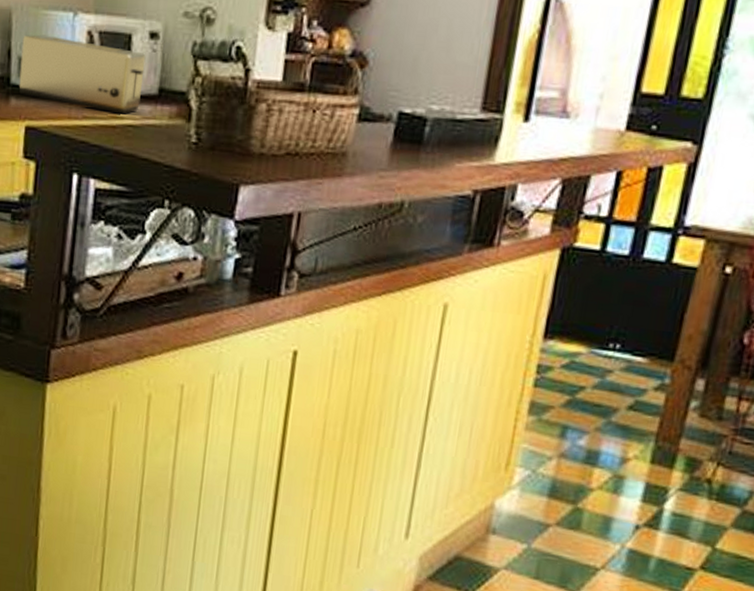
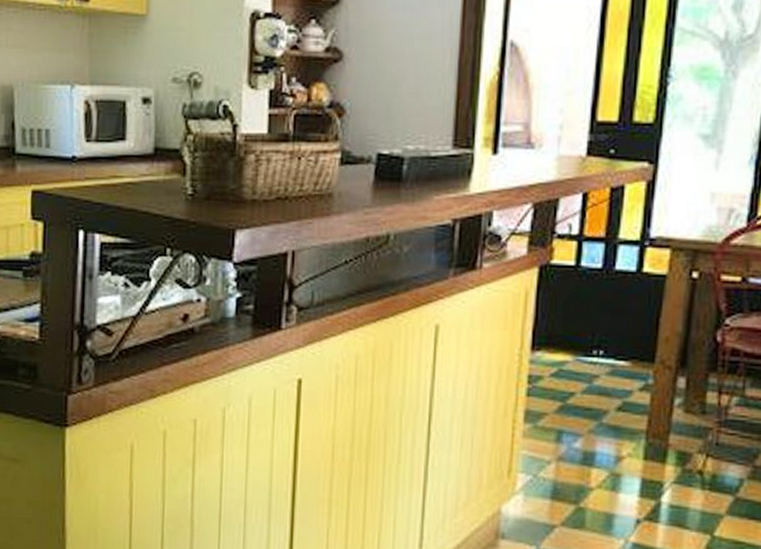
toaster: present [19,34,146,114] -> none [23,107,140,173]

